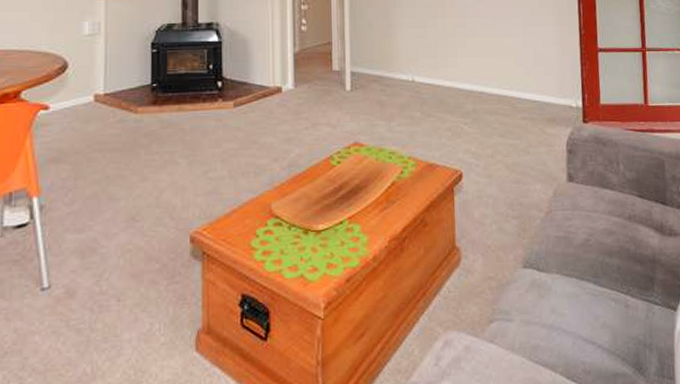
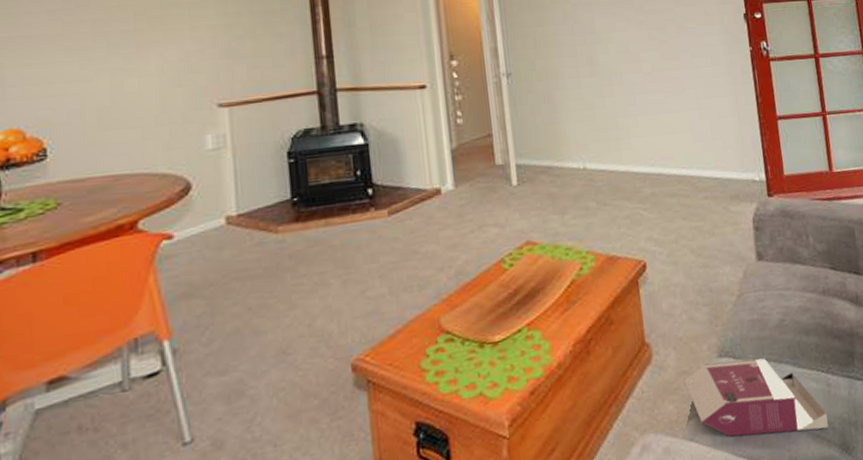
book: none [489,272,624,347] -> present [684,358,828,437]

